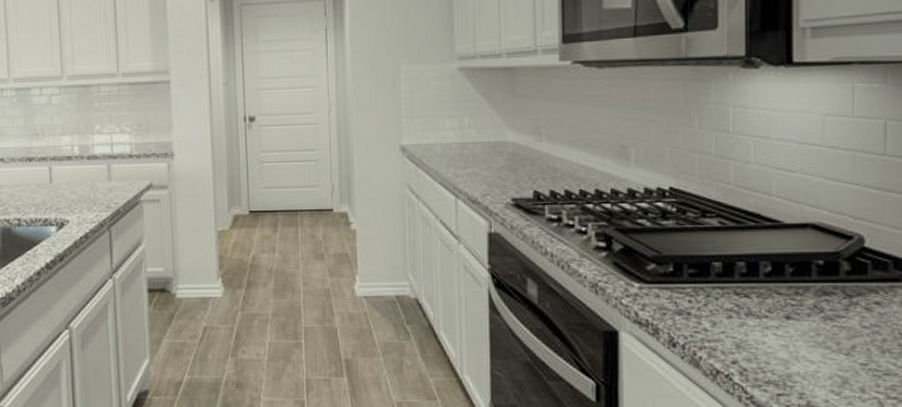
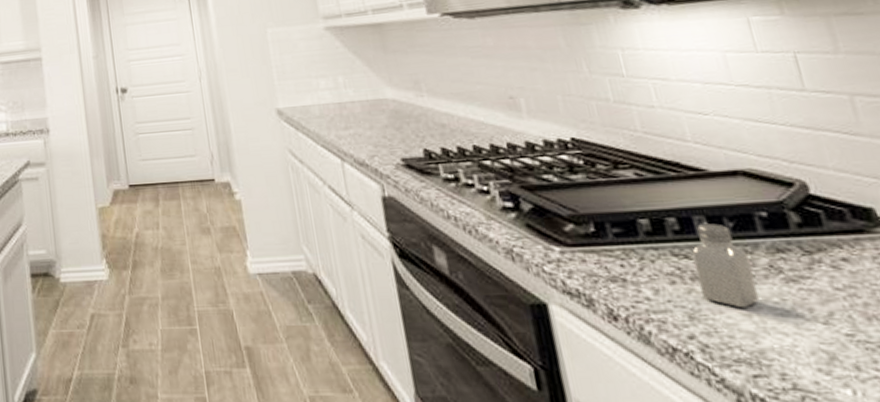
saltshaker: none [751,268,799,340] -> present [692,223,760,309]

